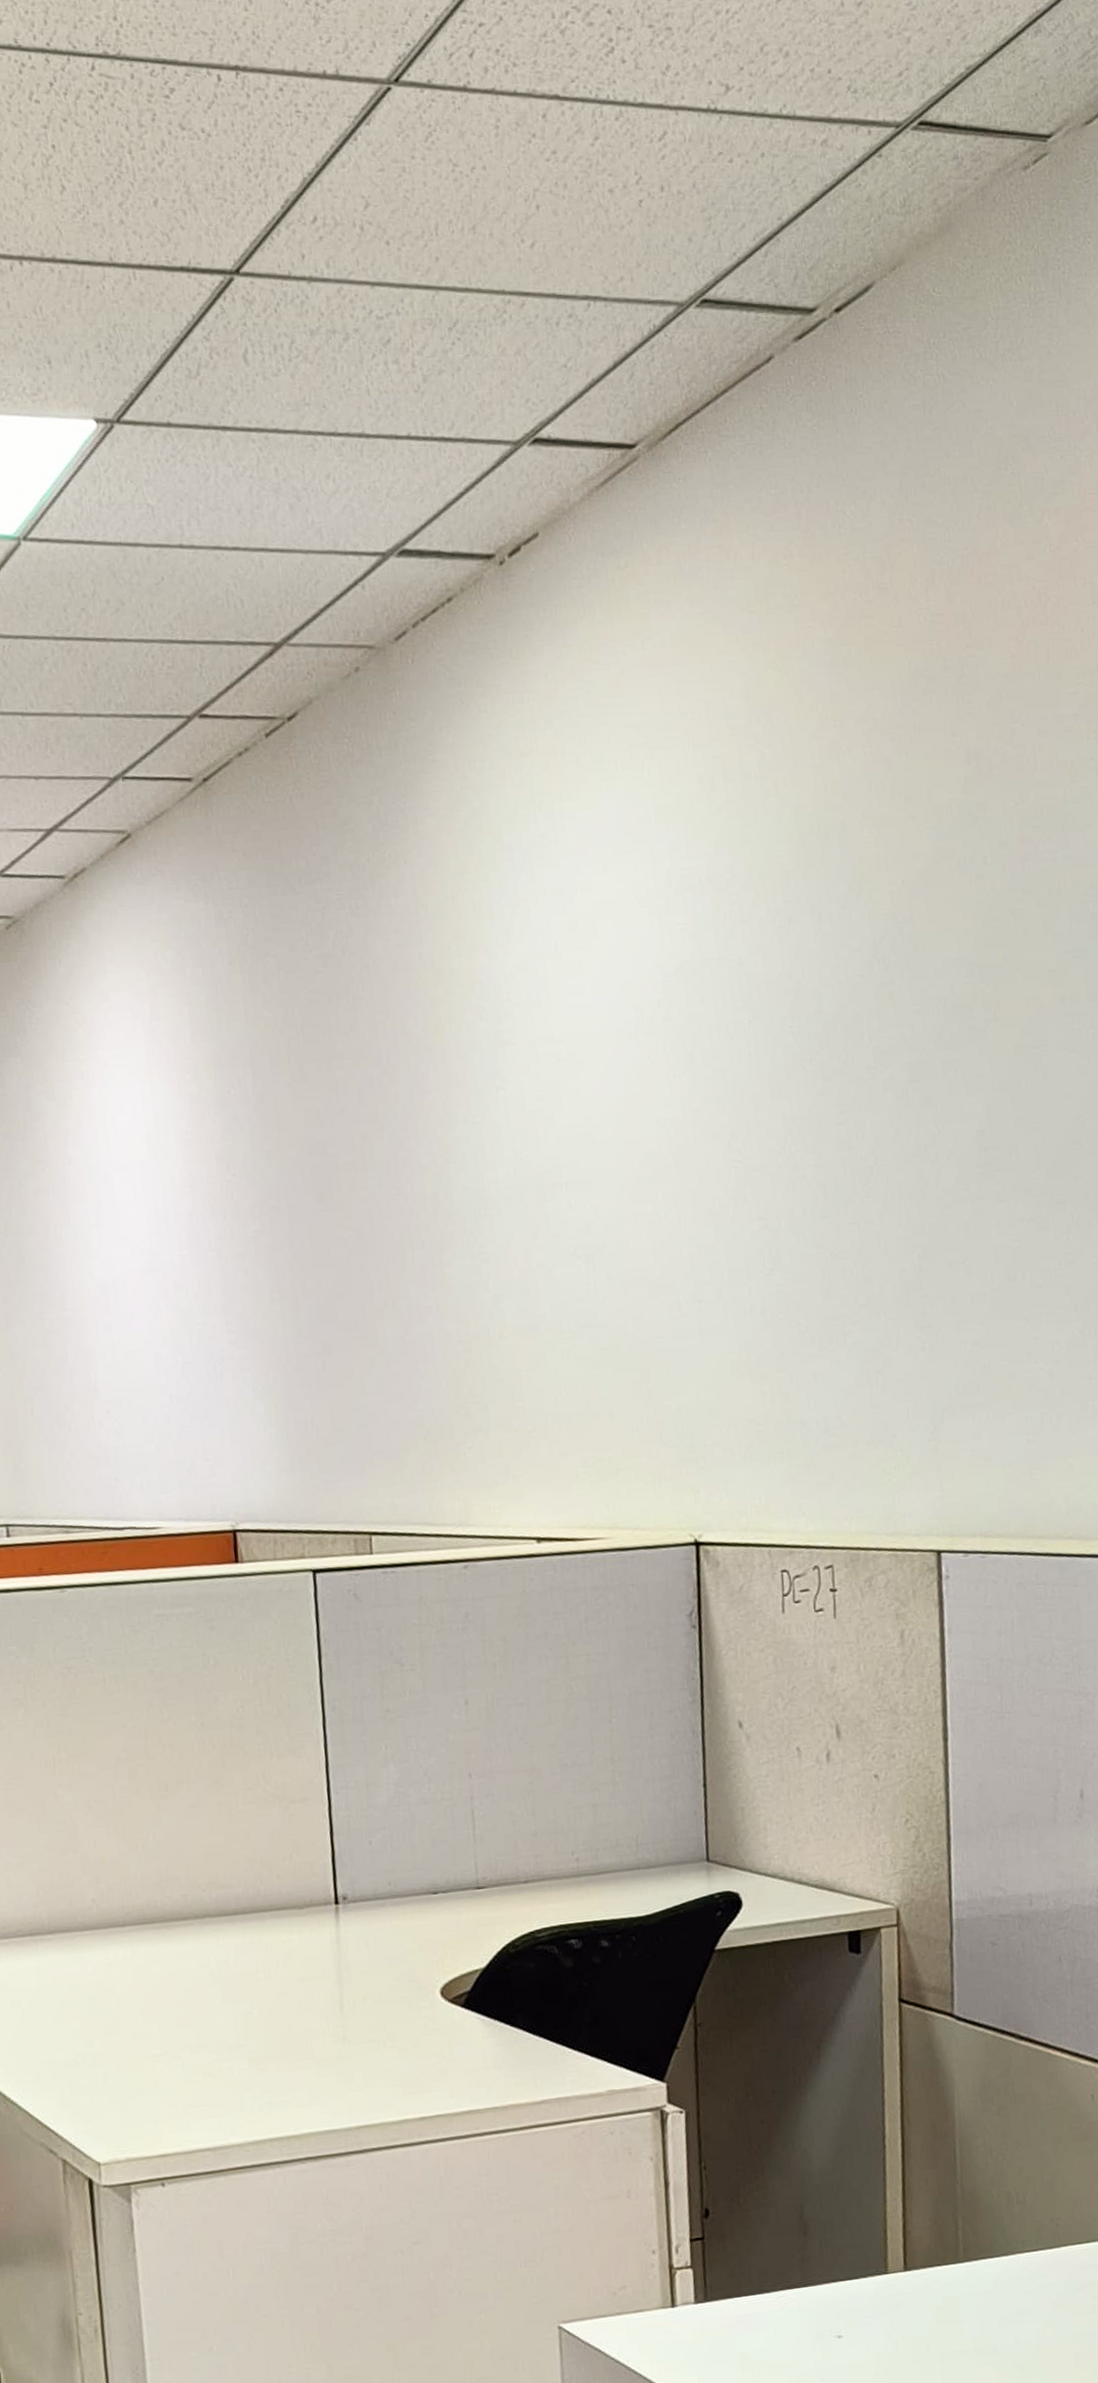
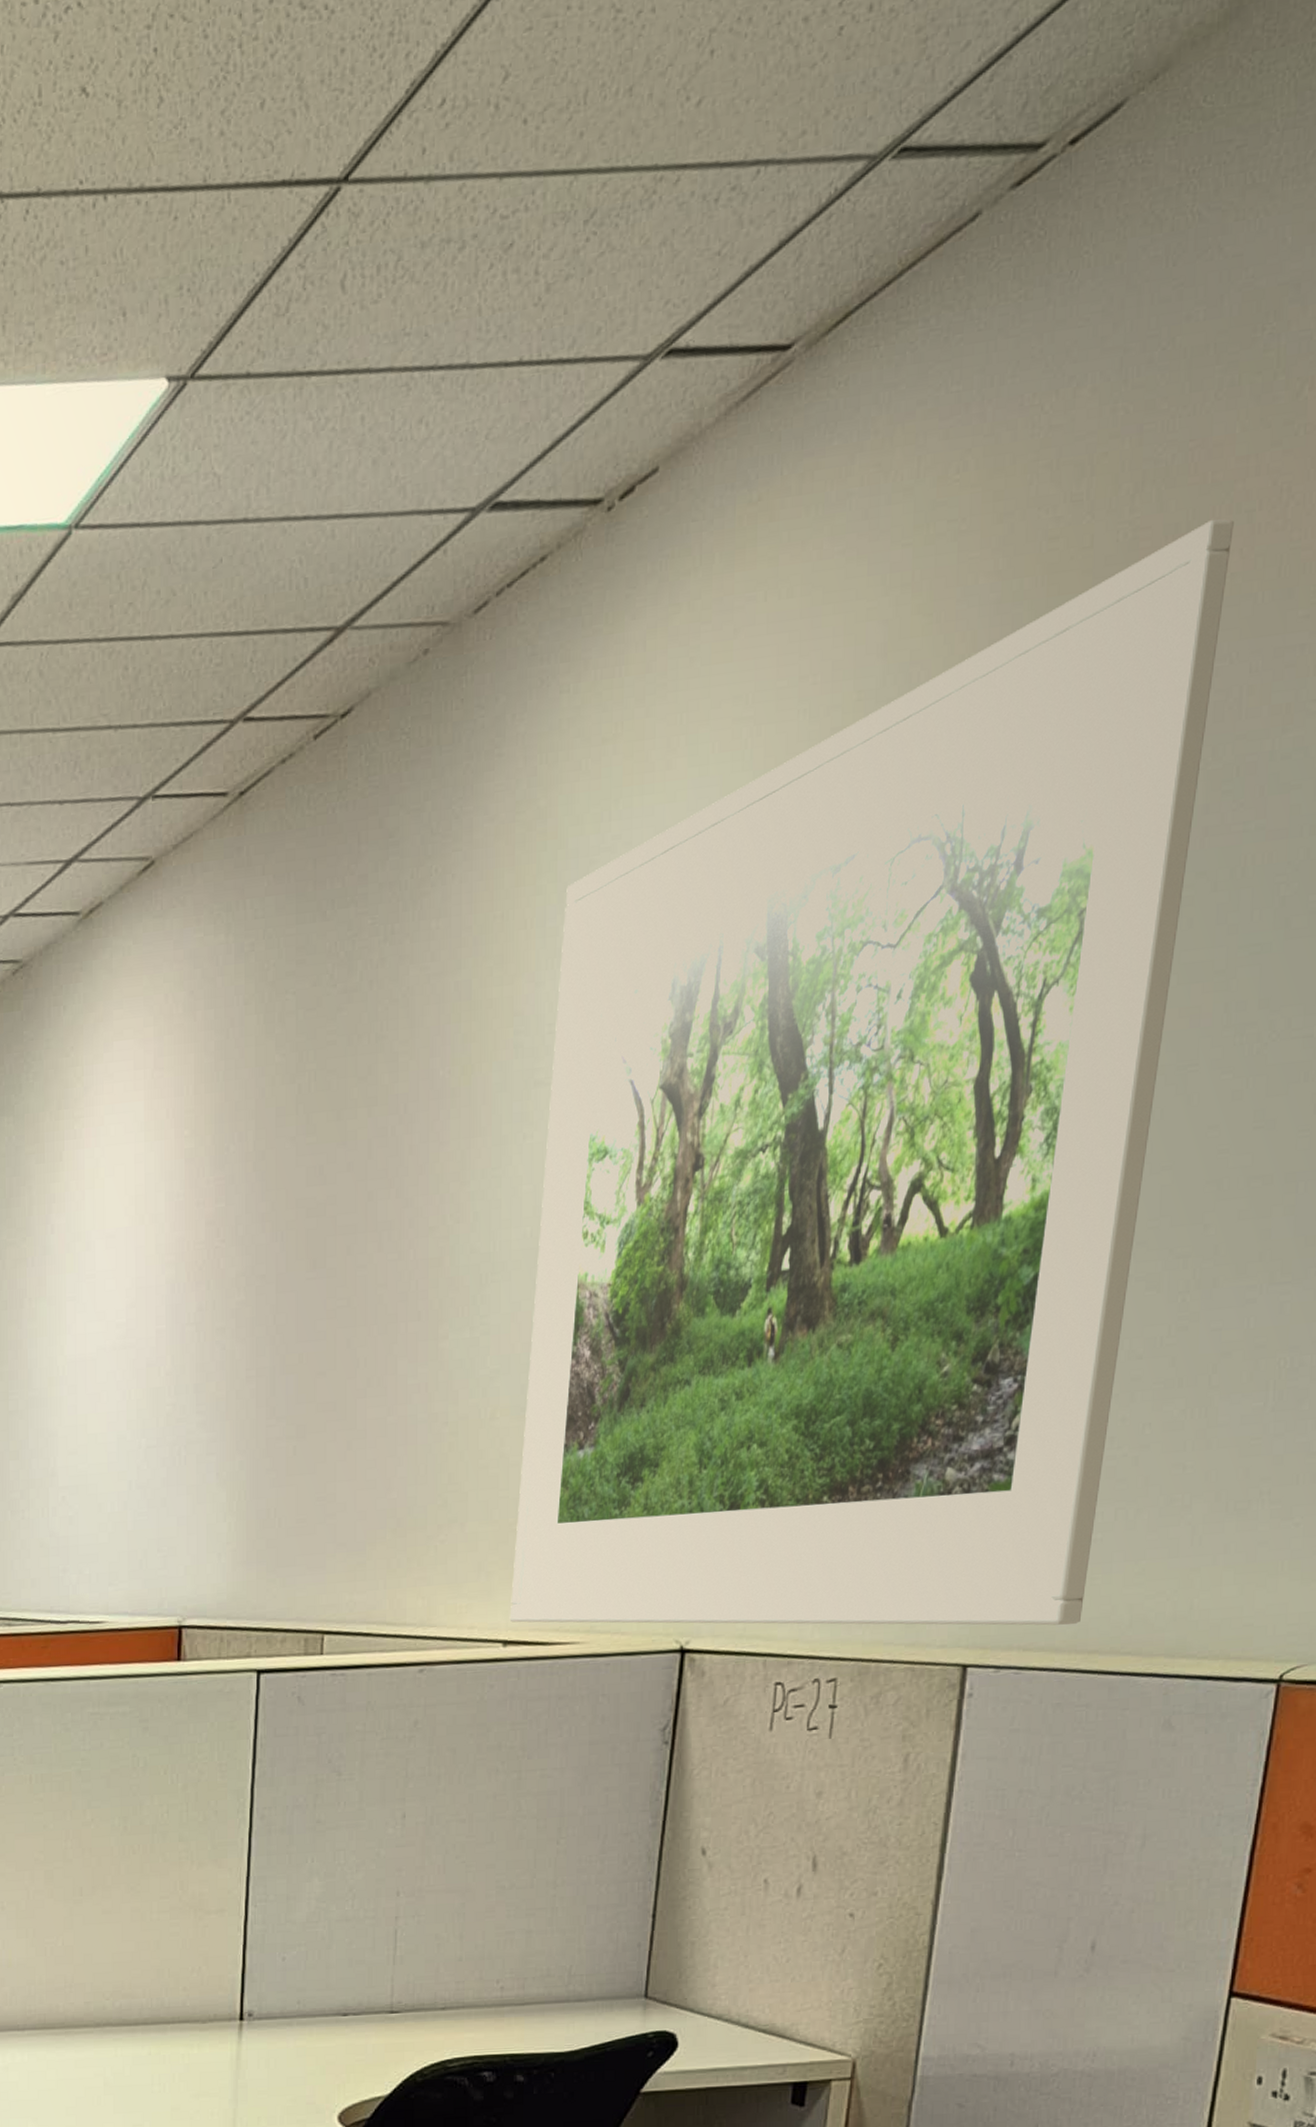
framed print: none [506,612,1028,1521] -> present [509,519,1234,1626]

